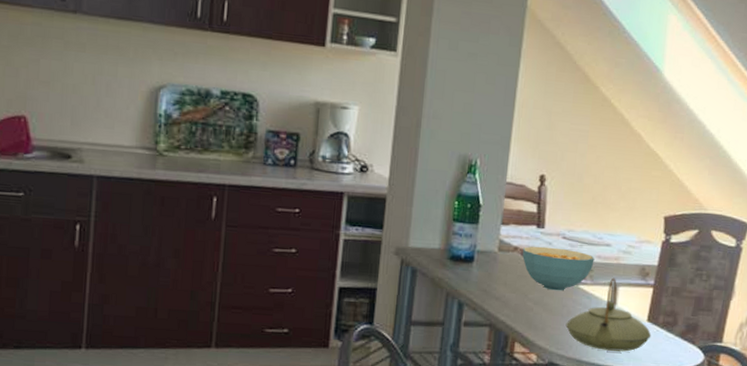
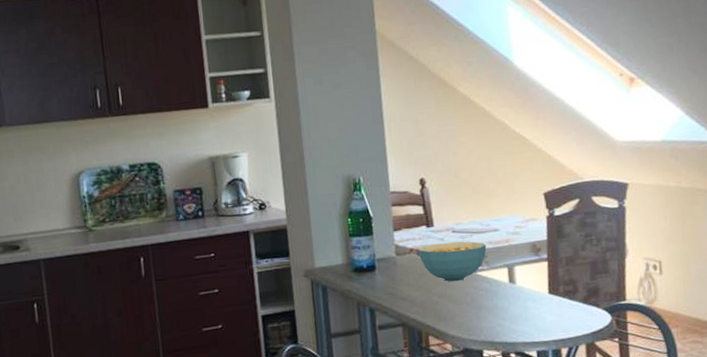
teapot: present [565,277,652,352] -> none [472,259,556,329]

